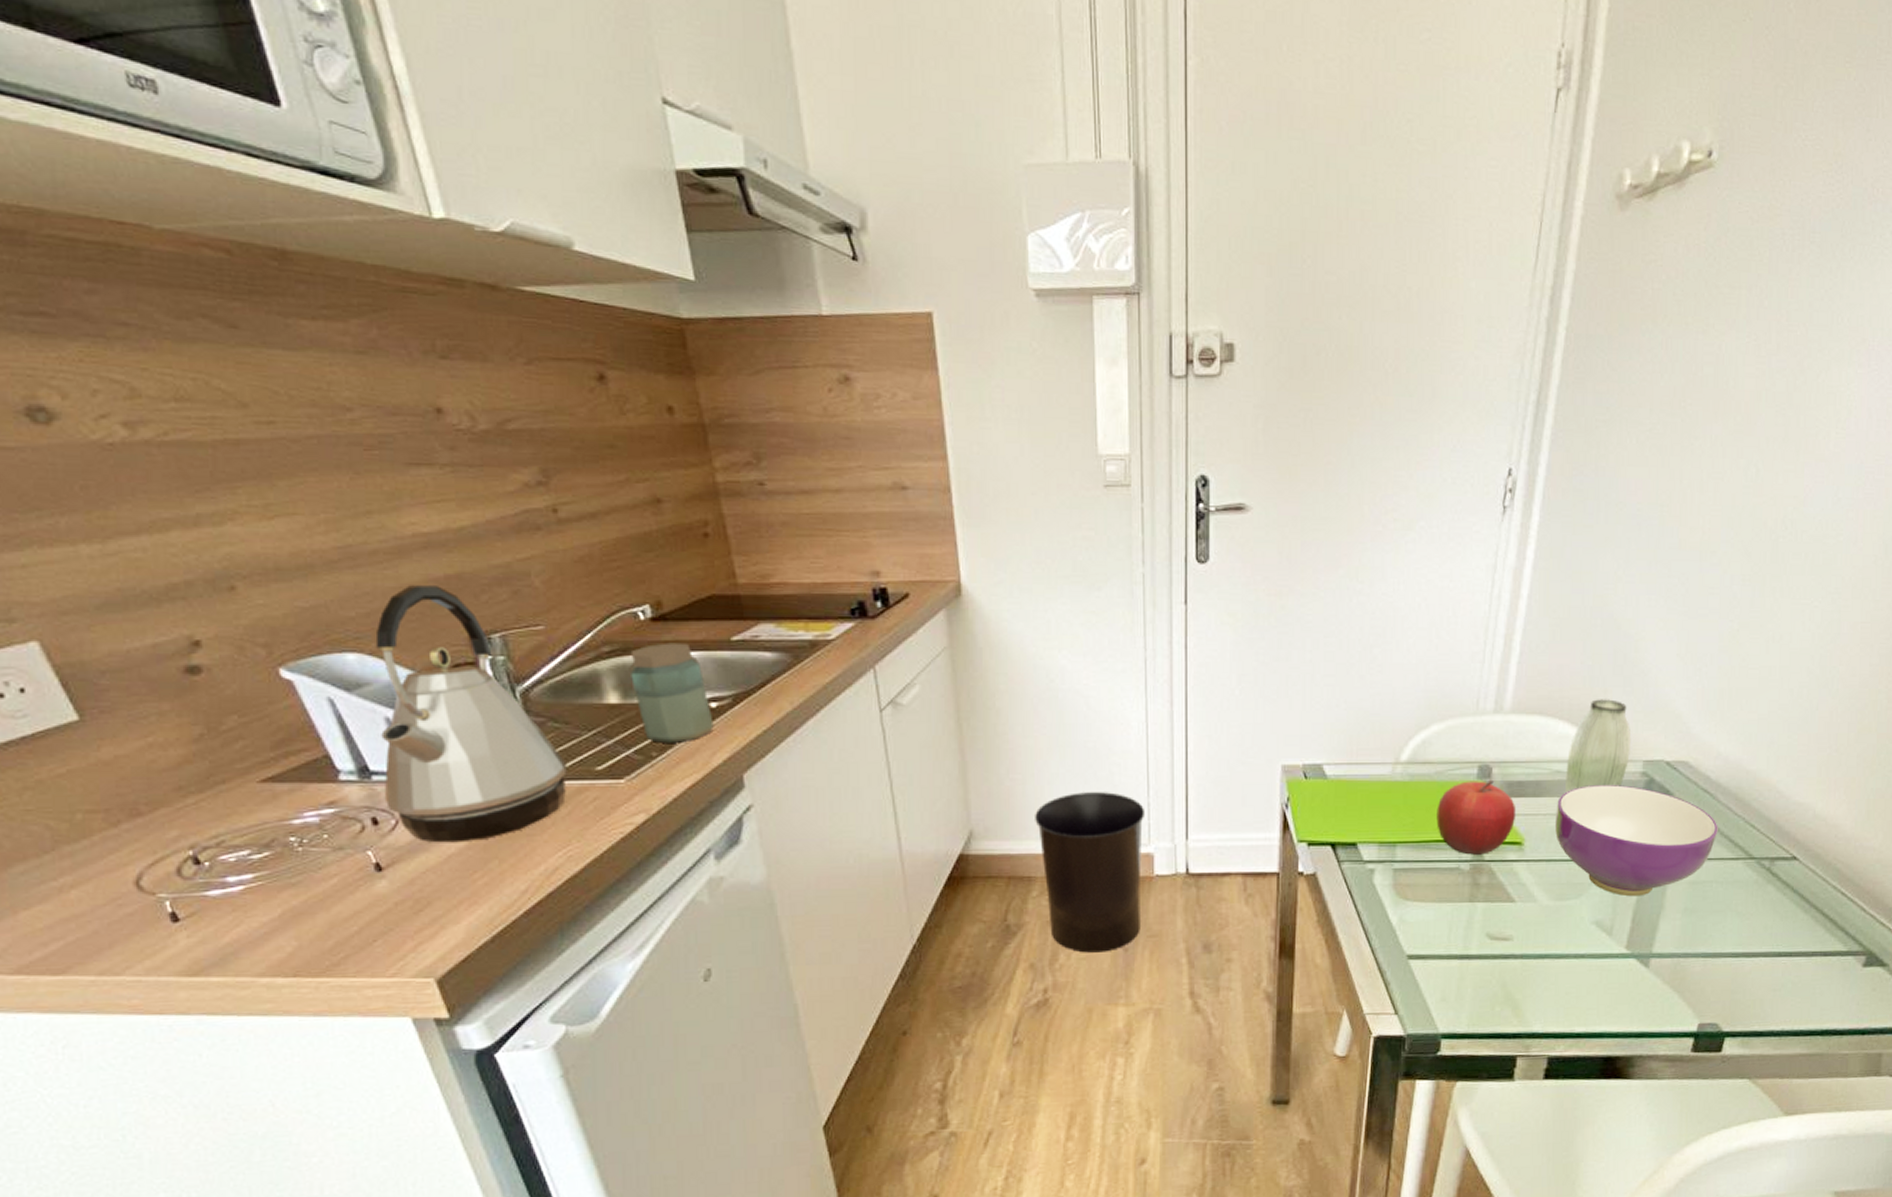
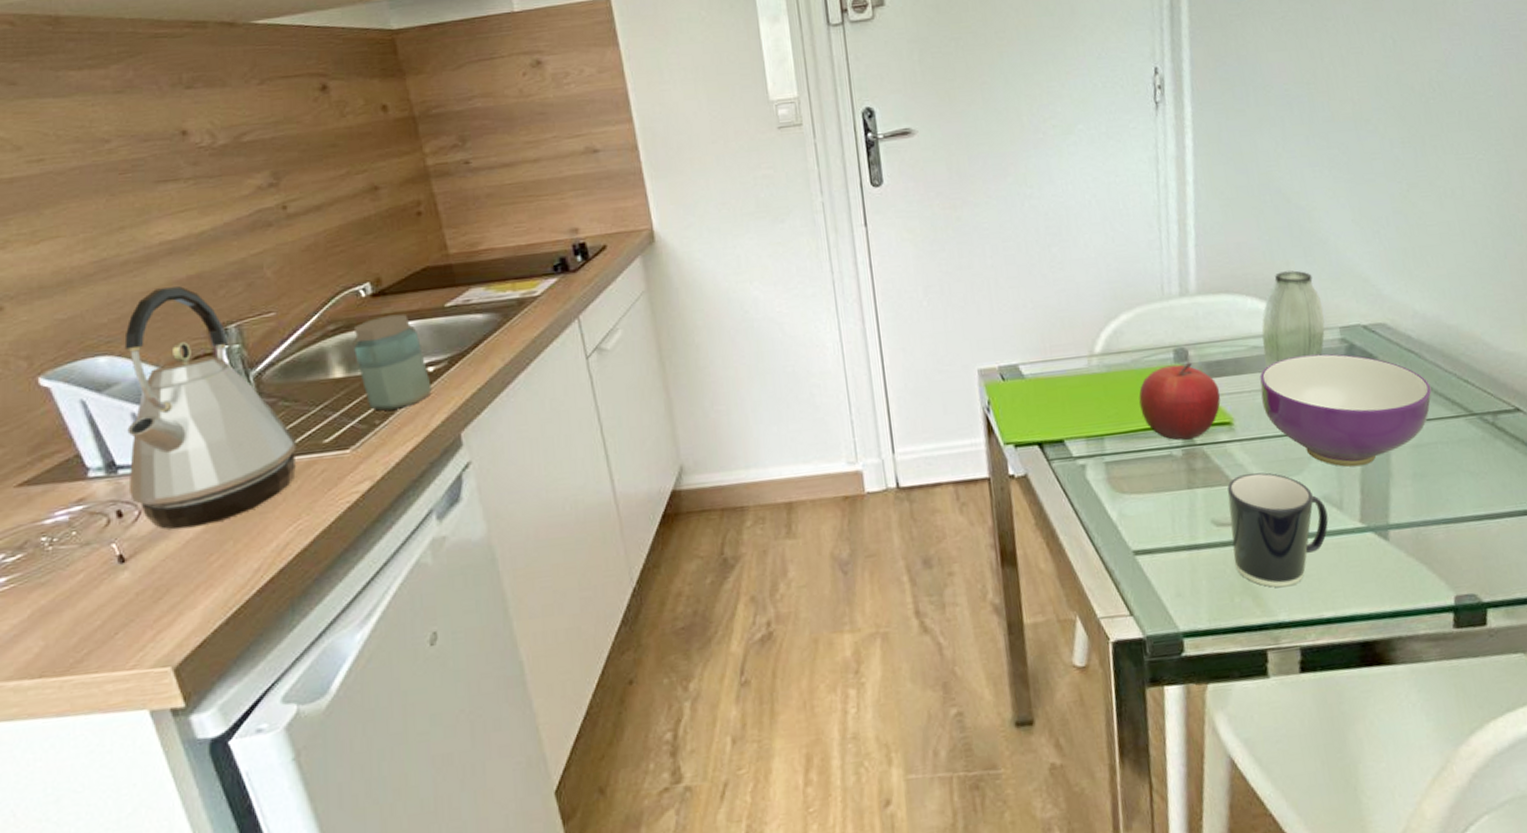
waste bin: present [1035,792,1146,953] -> none [742,414,858,580]
mug: none [1501,892,1597,1002] -> present [1227,472,1329,588]

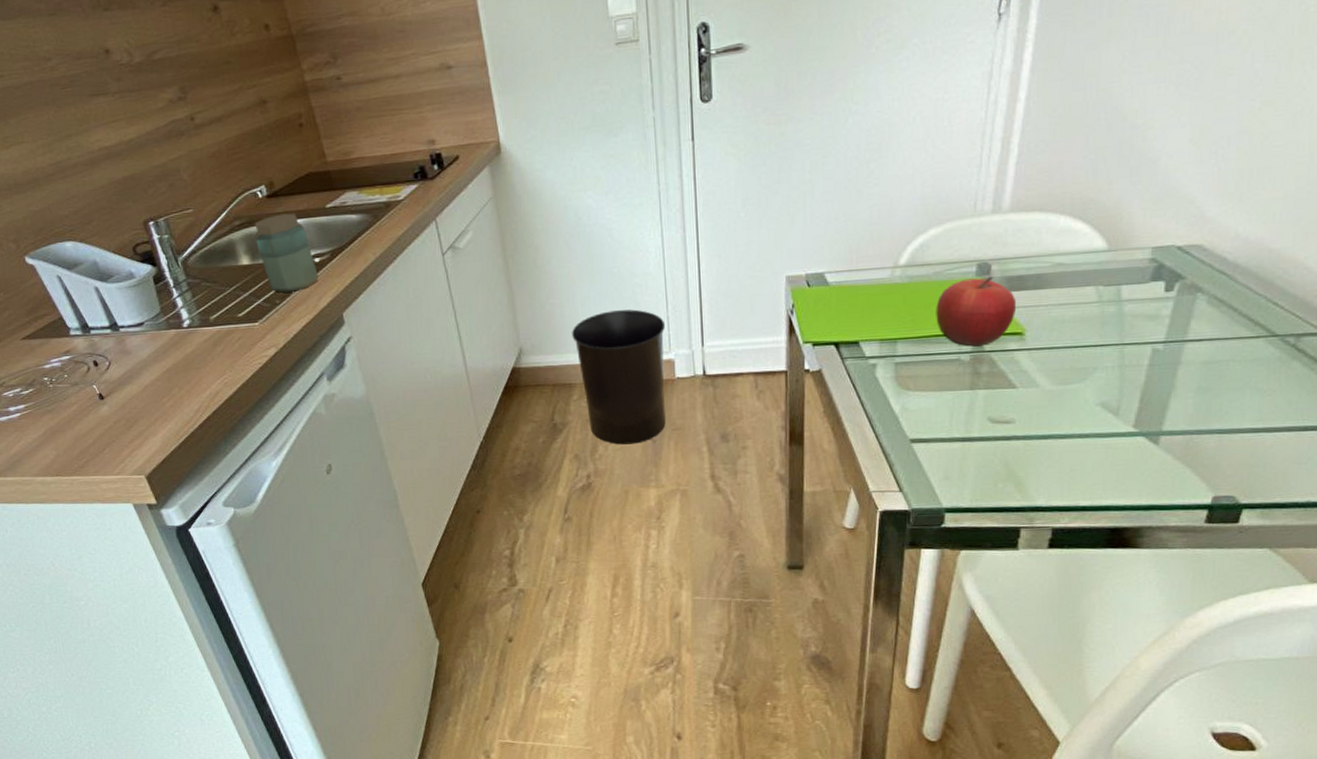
kettle: present [124,286,297,530] -> none [82,186,220,377]
waste bin: none [742,414,858,580] -> present [572,309,666,445]
mug: present [1227,472,1329,588] -> none [1003,378,1102,478]
bowl: present [1259,353,1432,467] -> none [1058,272,1236,379]
vase: present [1261,270,1325,368] -> none [1068,190,1138,284]

